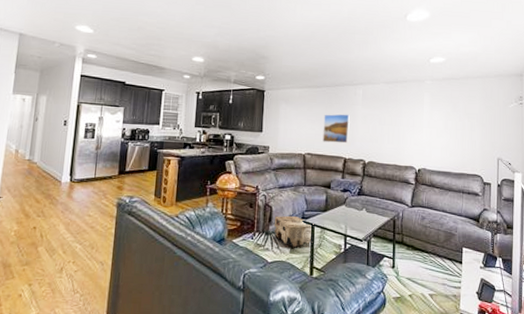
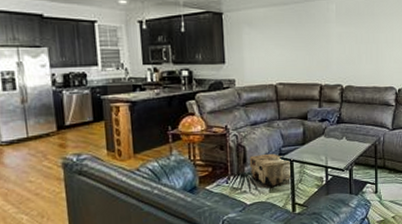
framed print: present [322,114,350,144] -> none [294,34,324,69]

